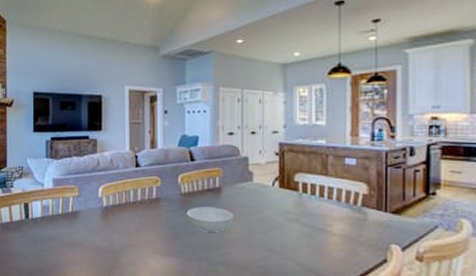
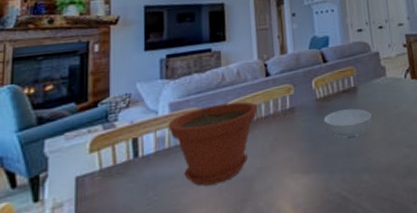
plant pot: none [52,185,127,251] -> present [168,101,258,186]

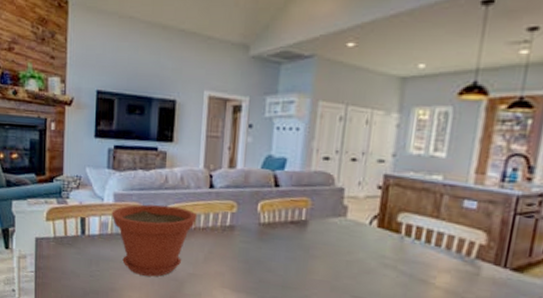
serving bowl: present [323,108,372,138] -> none [263,240,319,271]

